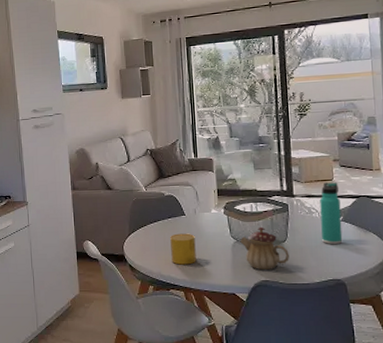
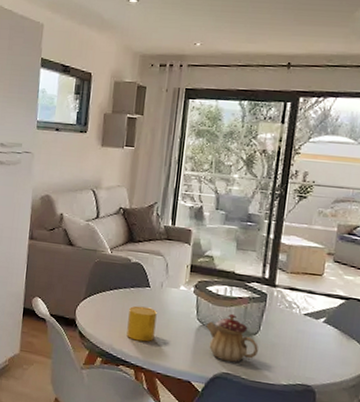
thermos bottle: present [320,182,343,245] -> none [297,276,328,348]

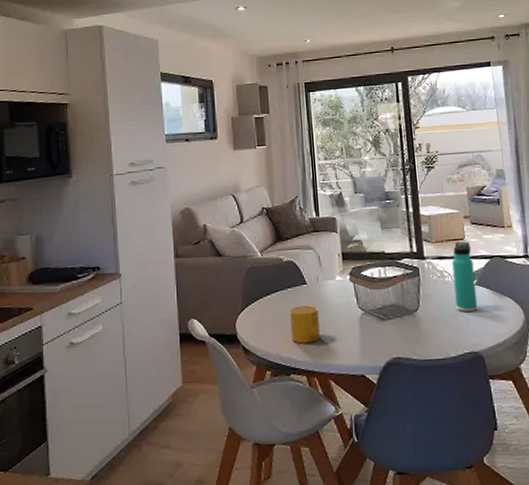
teapot: present [206,313,258,362] -> none [368,294,423,345]
thermos bottle: none [297,276,328,348] -> present [452,241,478,313]

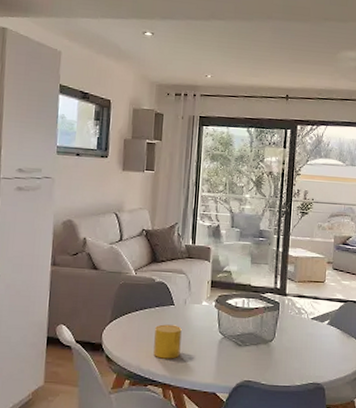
thermos bottle: present [452,241,478,313] -> none [307,284,330,348]

